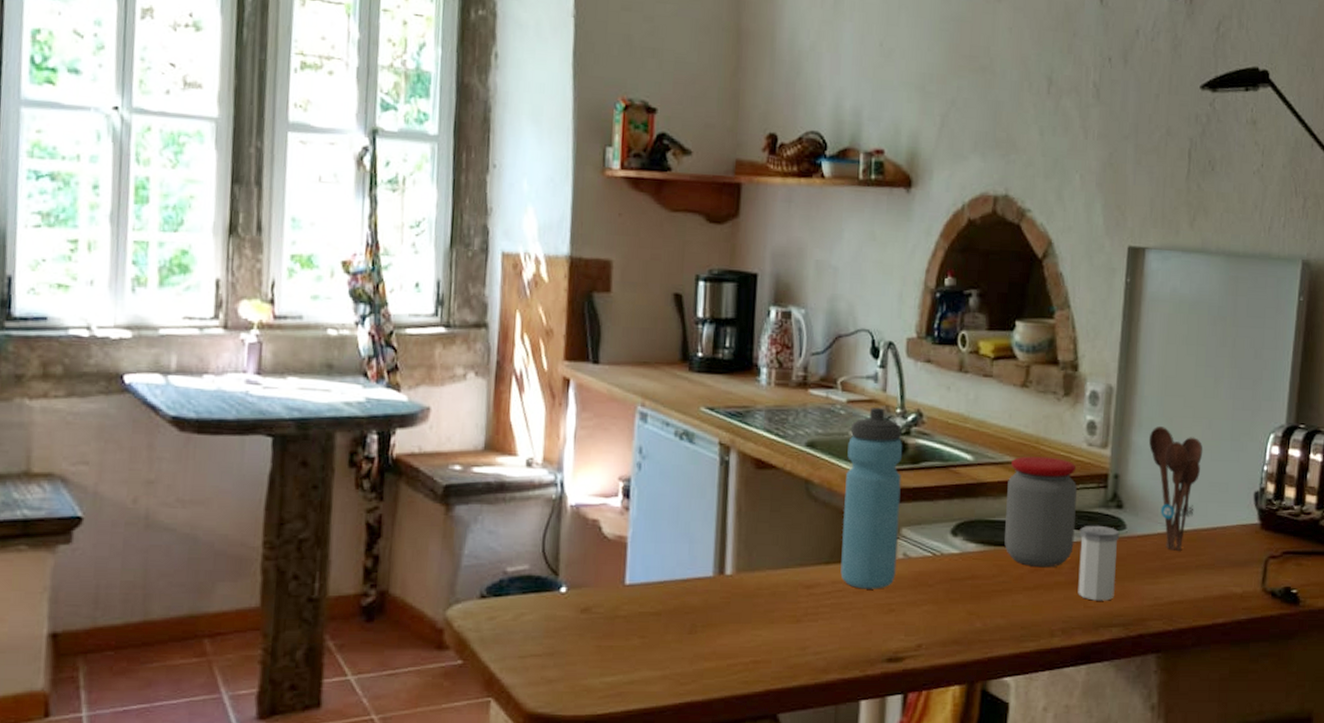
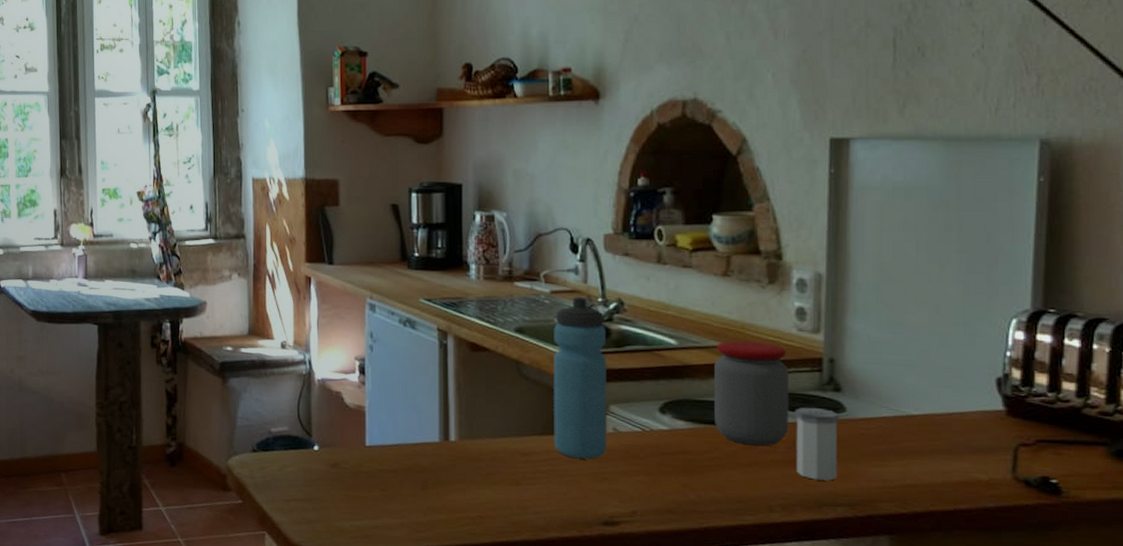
utensil holder: present [1148,426,1203,552] -> none [866,312,931,436]

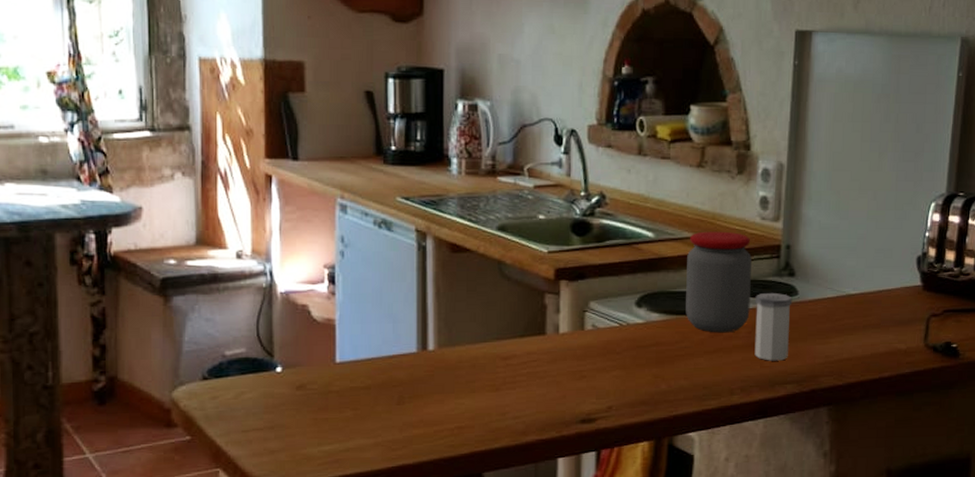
water bottle: present [554,296,607,459] -> none [534,191,588,359]

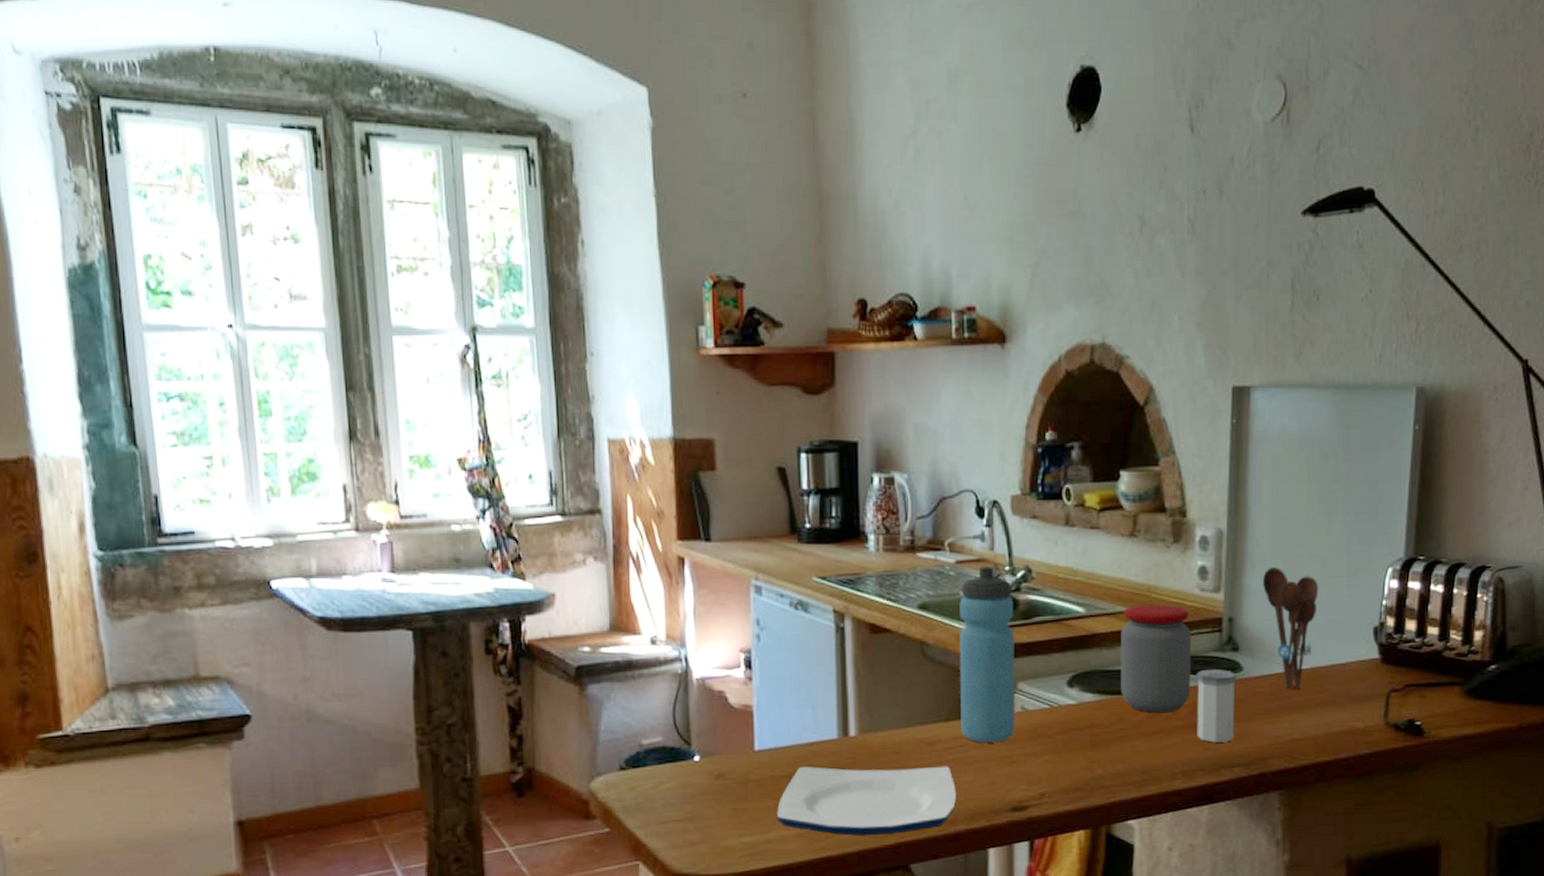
plate: none [356,378,528,446] -> present [777,766,956,837]
water bottle: none [534,191,588,359] -> present [959,565,1015,743]
utensil holder: none [818,199,869,314] -> present [1262,567,1319,691]

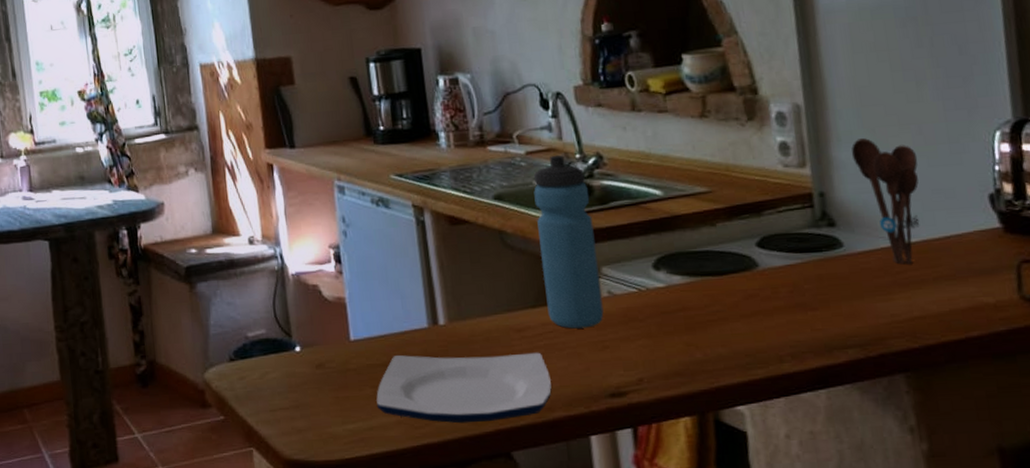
jar: present [1121,604,1191,714] -> none [703,182,788,294]
salt shaker: present [1196,669,1237,743] -> none [791,245,844,323]

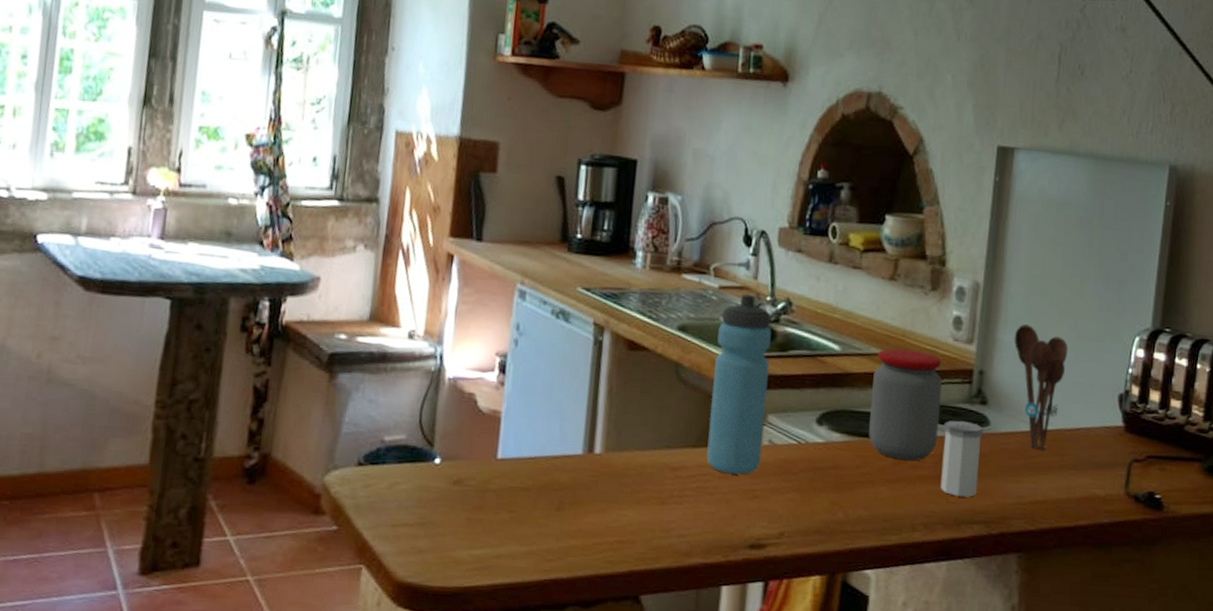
plate: present [376,352,552,424] -> none [511,479,696,562]
jar: none [703,182,788,294] -> present [868,348,942,461]
salt shaker: none [791,245,844,323] -> present [940,420,984,497]

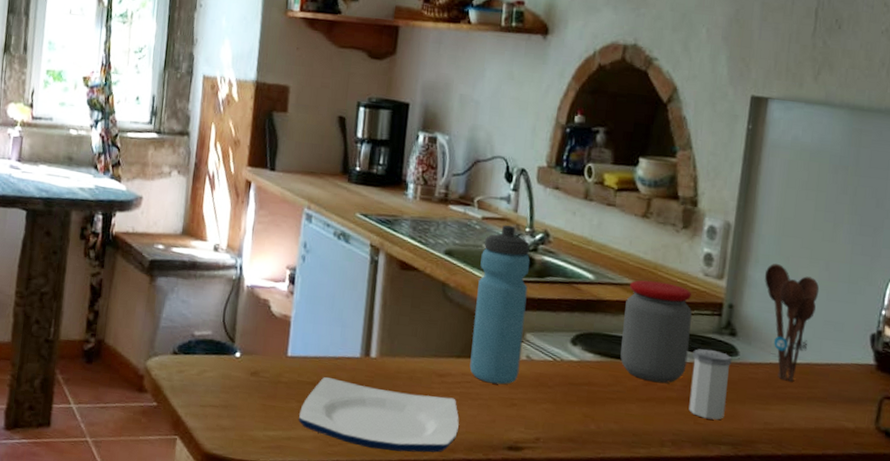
plate: none [511,479,696,562] -> present [299,376,459,453]

